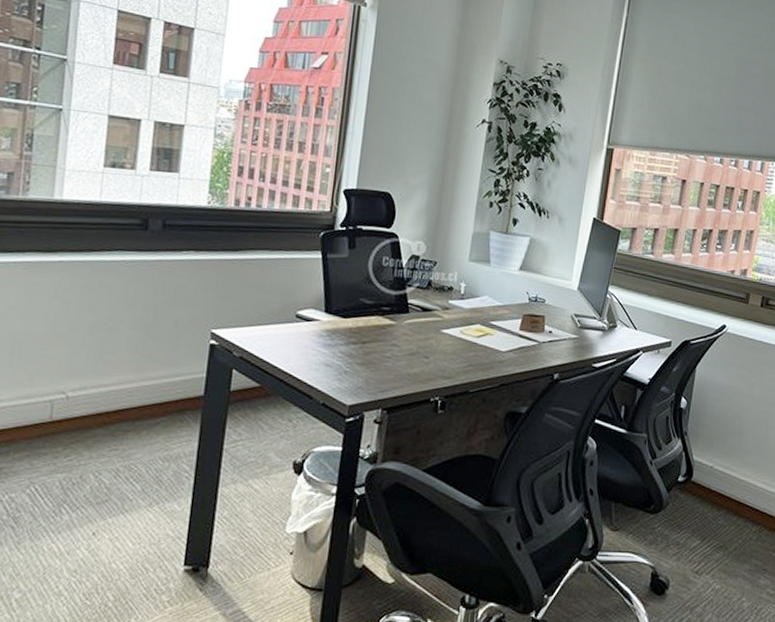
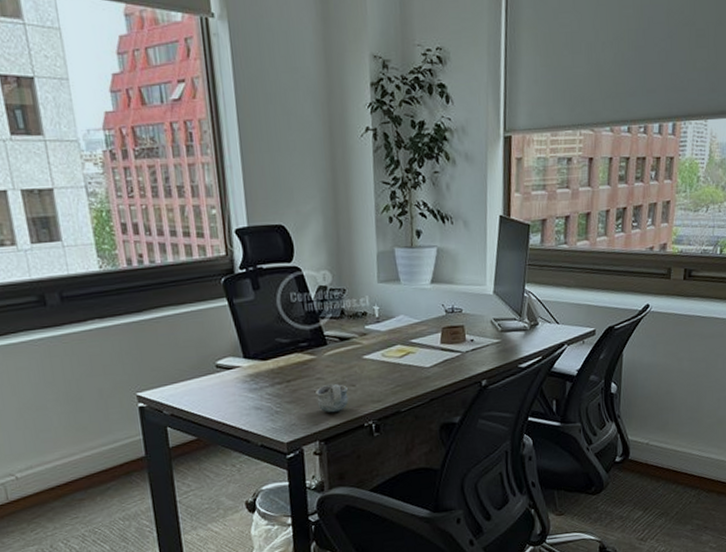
mug: none [387,352,420,383] -> present [316,383,349,413]

